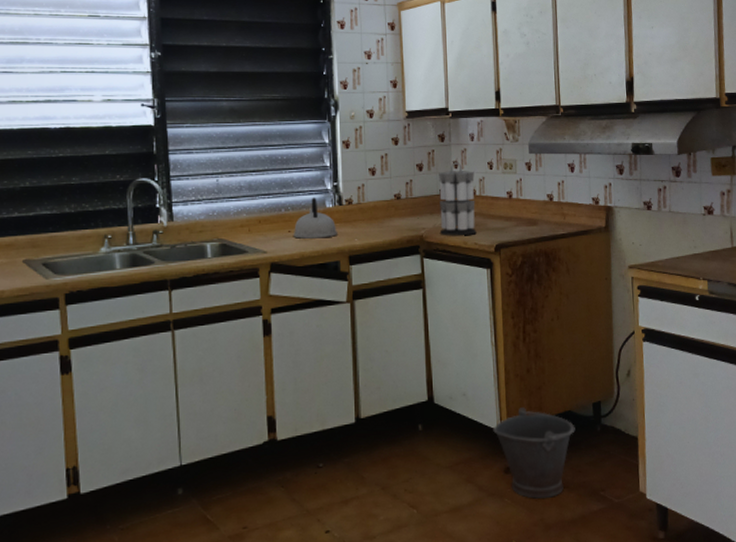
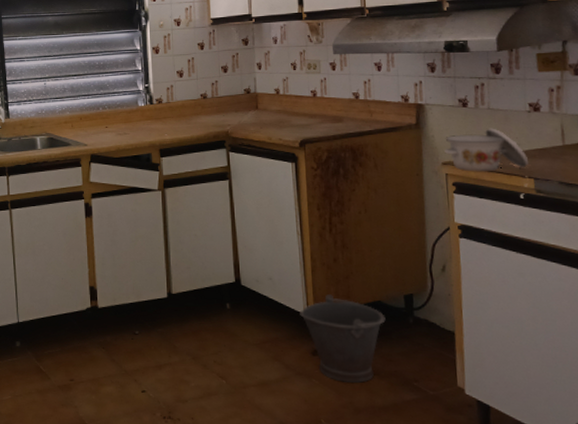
kettle: present [293,197,337,239] -> none [109,97,149,133]
spice rack: present [439,162,477,236] -> none [243,64,281,132]
cooking pot: none [630,231,703,275] -> present [443,128,528,172]

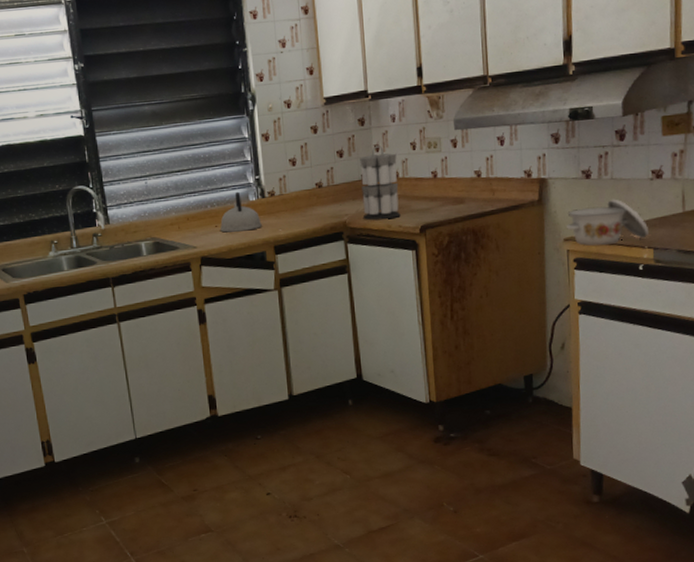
kettle: none [109,97,149,133] -> present [219,191,262,233]
spice rack: none [243,64,281,132] -> present [360,145,401,221]
bucket: present [300,294,386,383] -> none [422,382,506,466]

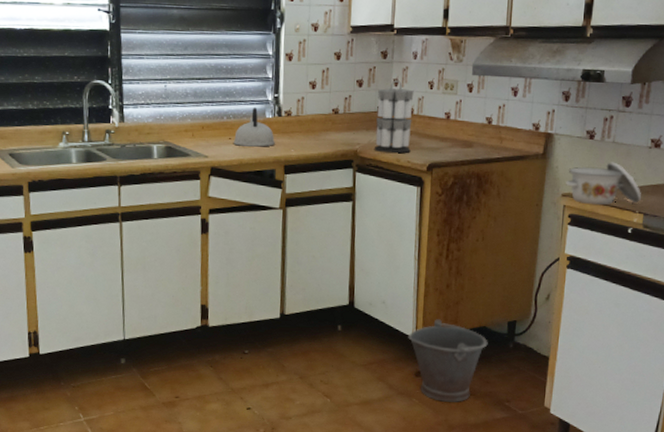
bucket: none [422,382,506,466] -> present [408,319,488,402]

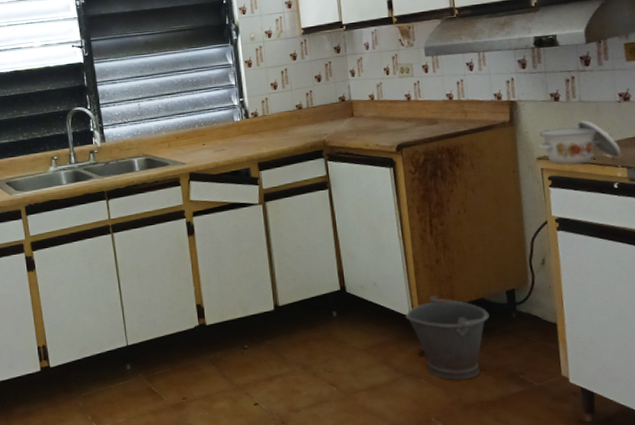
kettle: present [233,107,275,147] -> none [207,113,246,150]
spice rack: present [373,80,414,154] -> none [337,71,377,140]

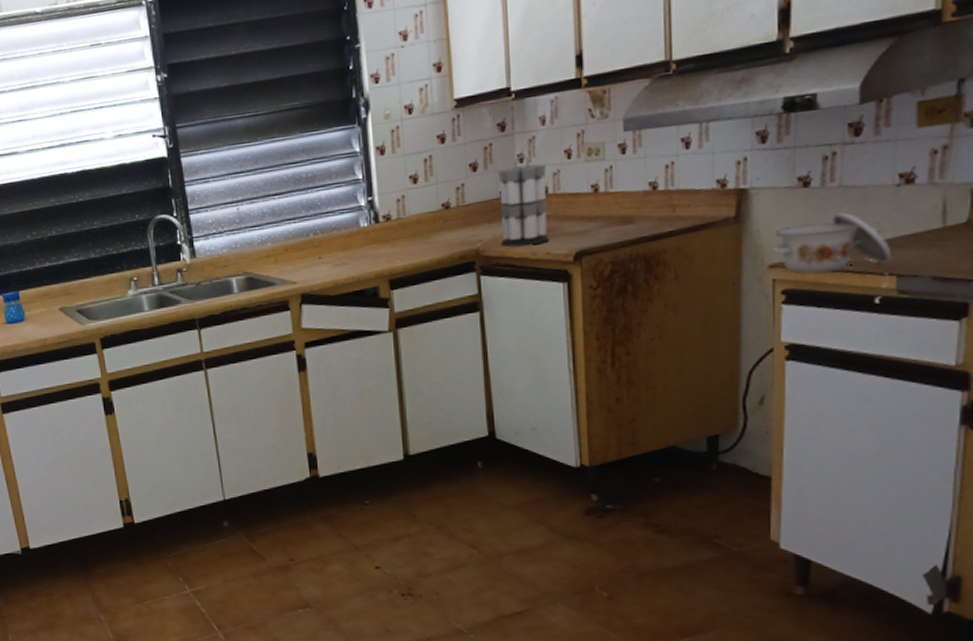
spice rack: none [337,71,377,140] -> present [498,155,549,248]
bucket: present [405,295,490,380] -> none [570,442,681,544]

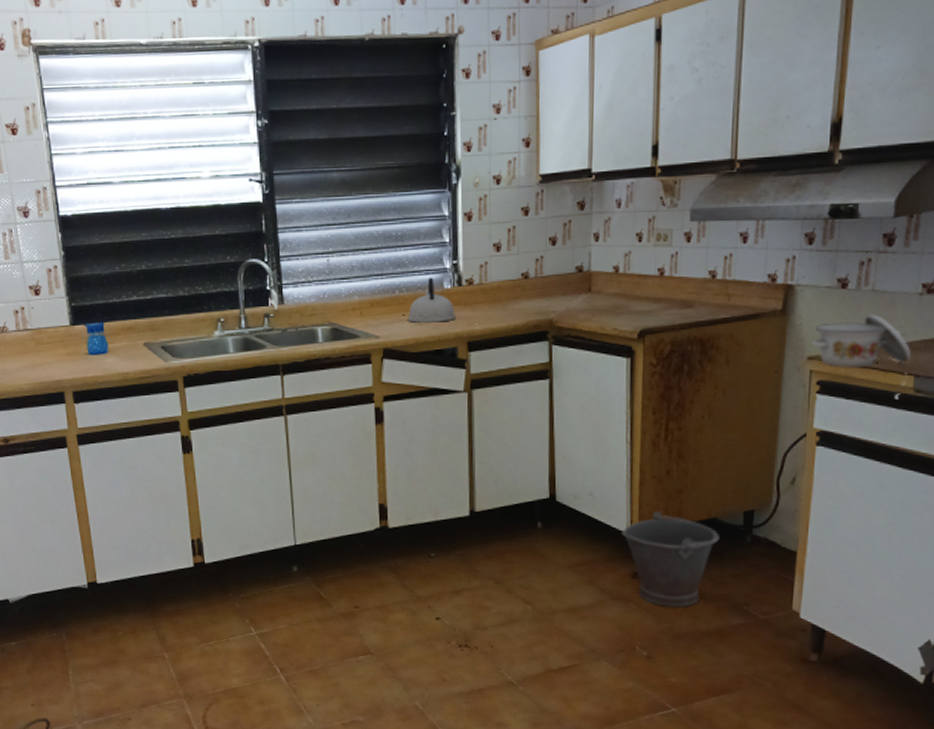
kettle: none [324,216,375,265] -> present [407,277,456,323]
spice rack: present [498,155,549,248] -> none [572,234,619,321]
bucket: none [570,442,681,544] -> present [621,511,720,607]

